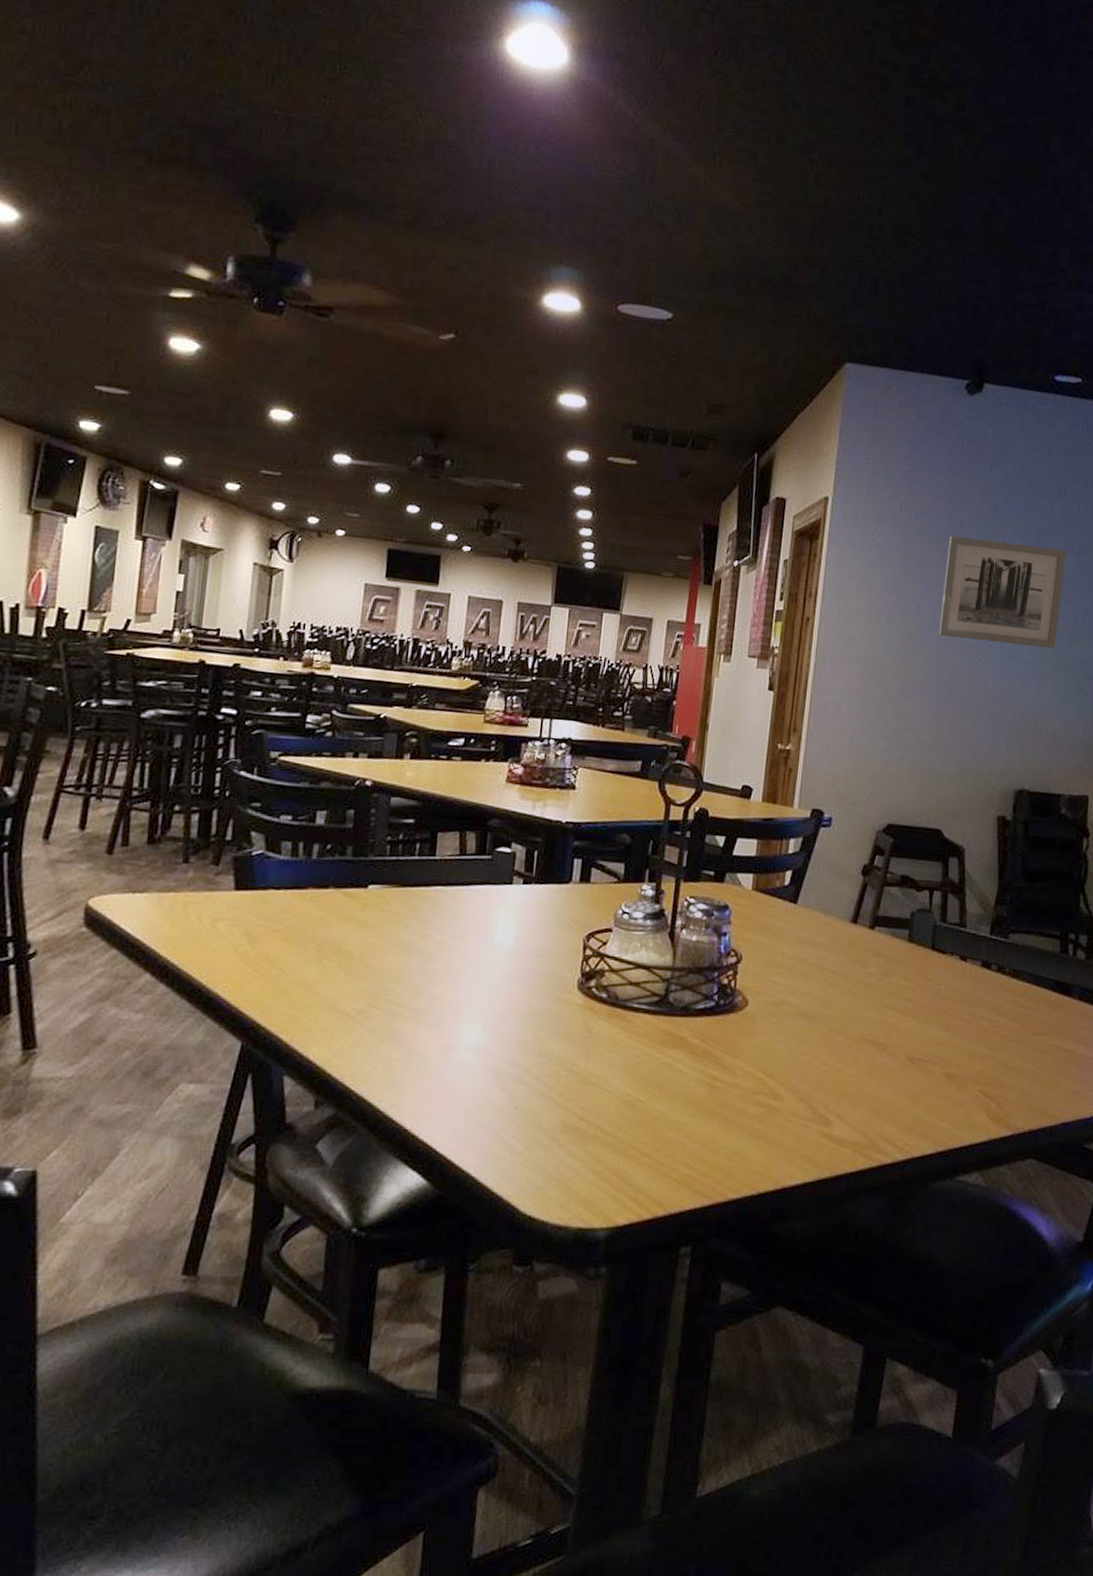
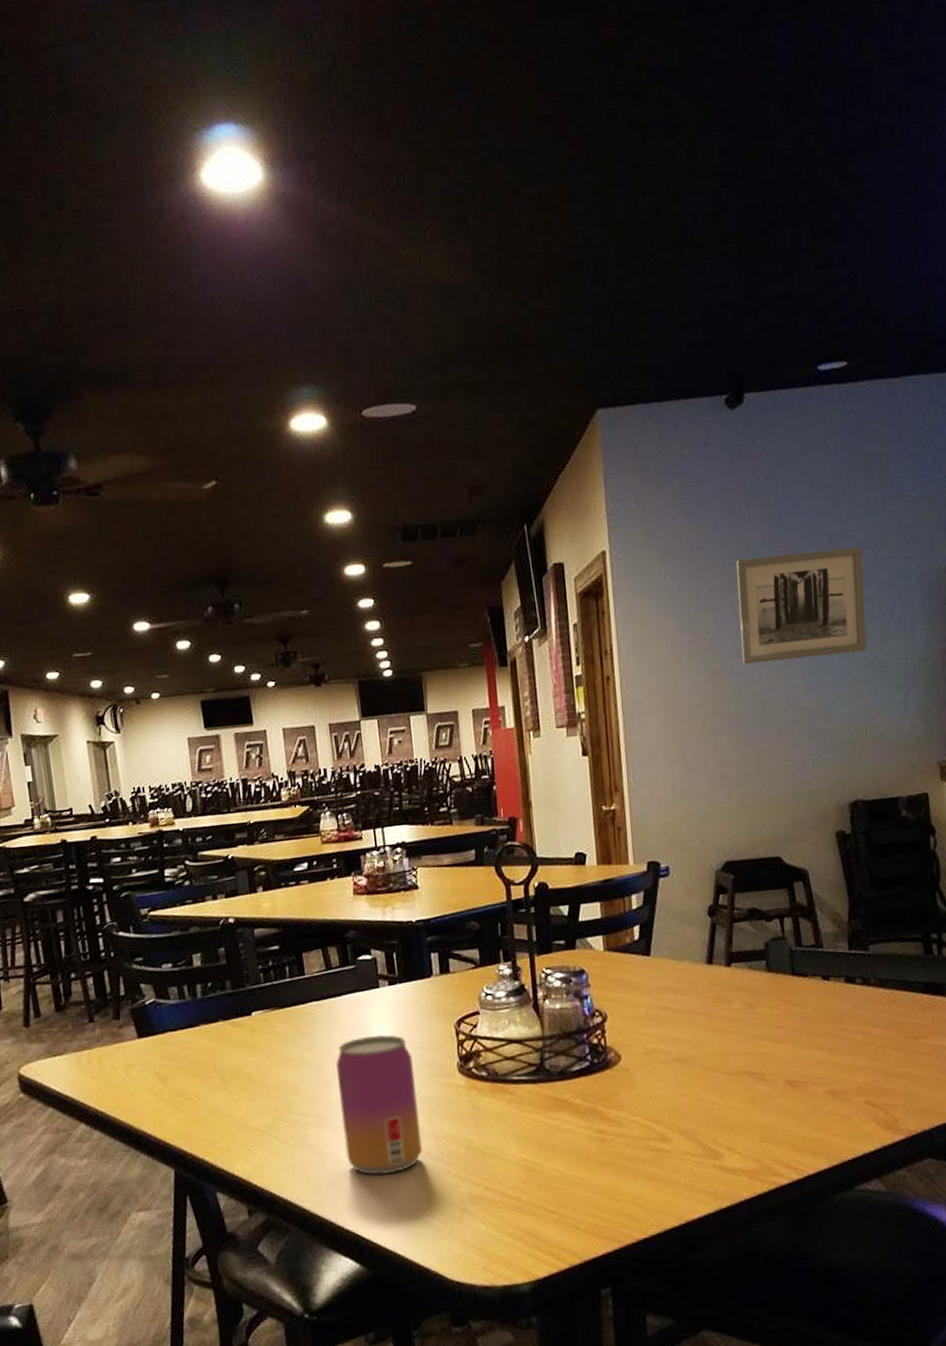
beer can: none [438,933,532,1086] -> present [336,1034,423,1175]

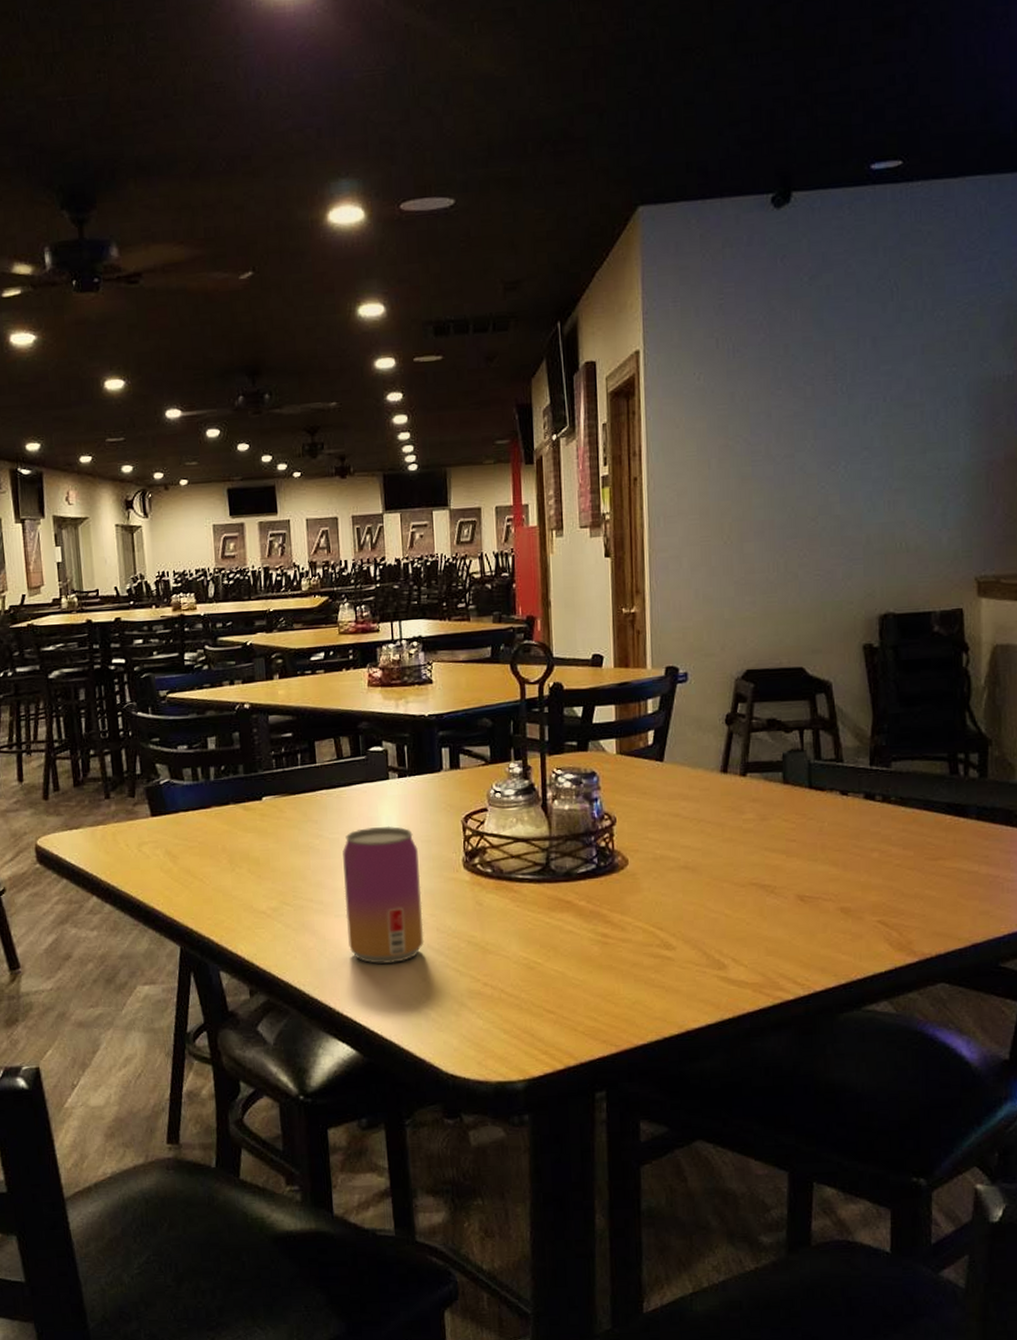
wall art: present [736,546,867,665] -> none [773,352,907,470]

